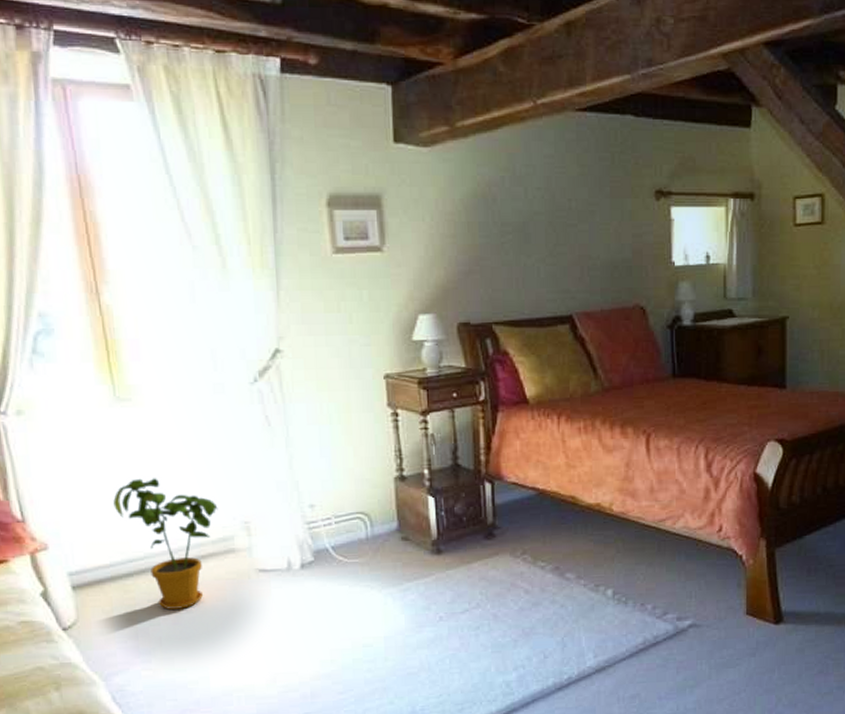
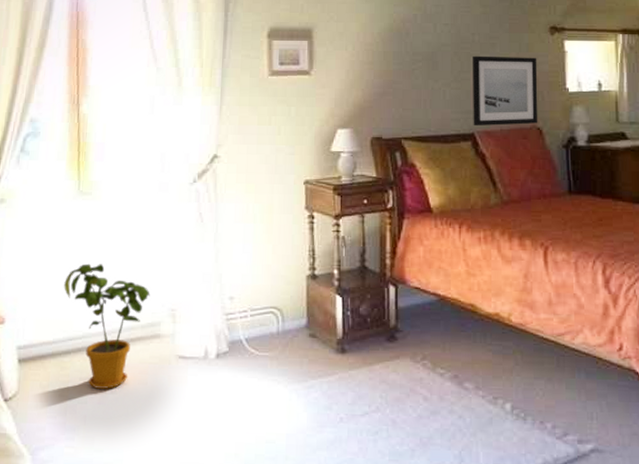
wall art: none [569,225,642,307] -> present [473,55,538,127]

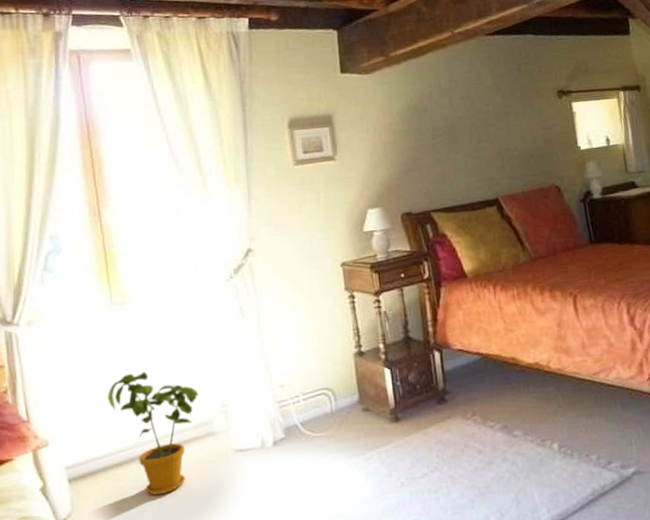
wall art: present [473,55,538,127] -> none [489,121,556,192]

